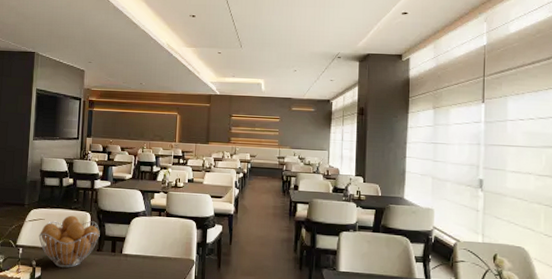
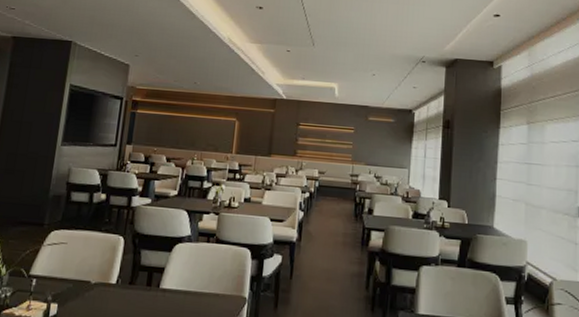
fruit basket: present [38,215,100,268] -> none [58,239,135,305]

